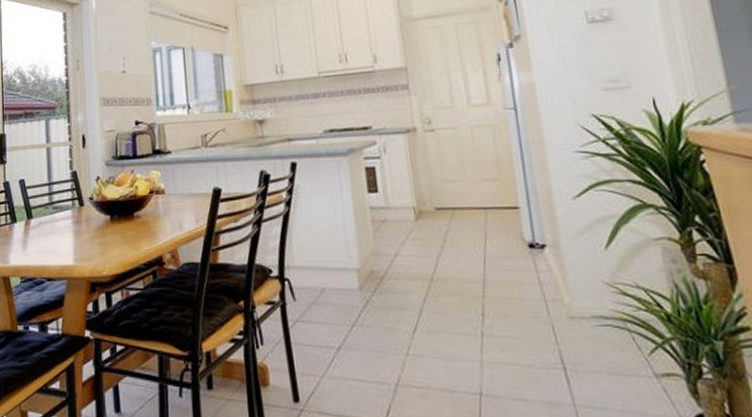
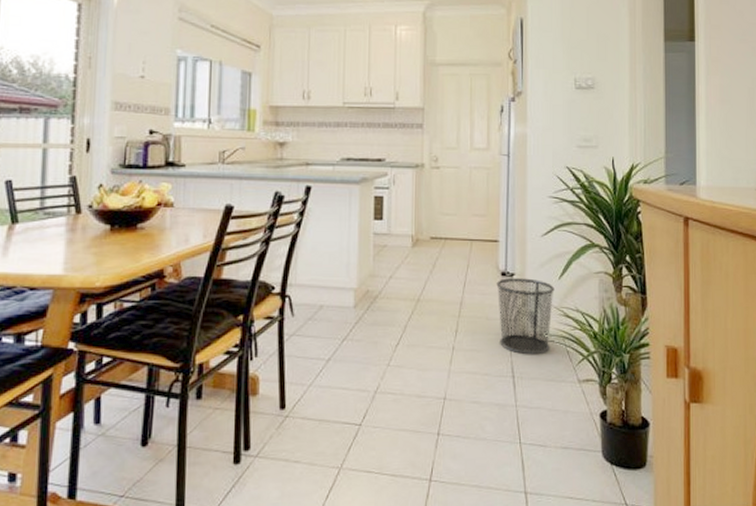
waste bin: none [524,249,609,343] -> present [496,278,554,355]

